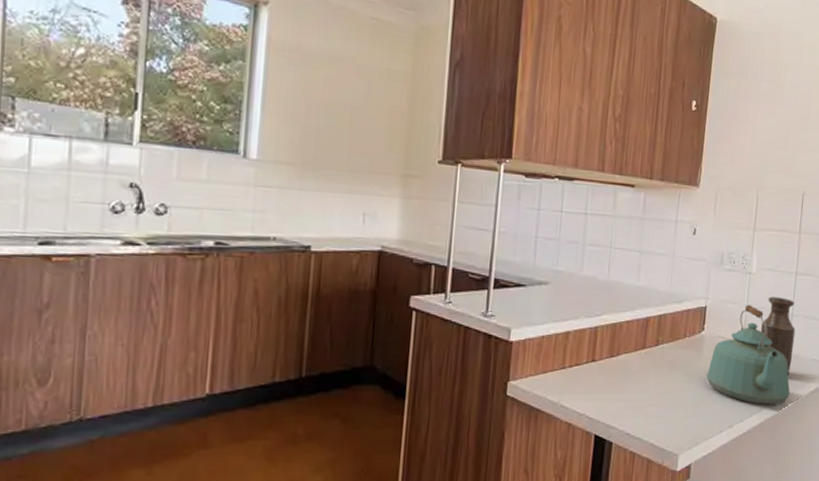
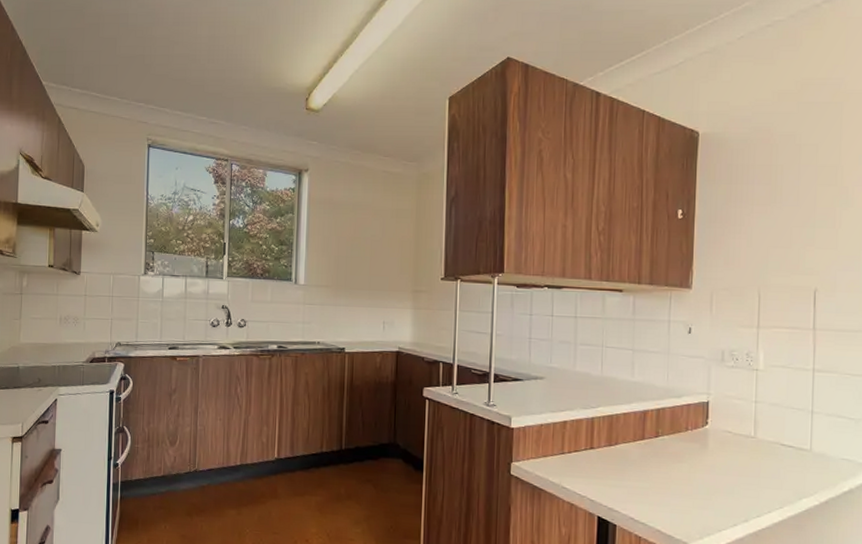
kettle: present [706,305,790,405] -> none [714,401,817,503]
bottle: present [760,296,796,376] -> none [774,393,818,474]

